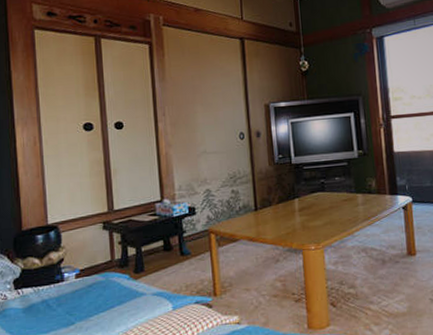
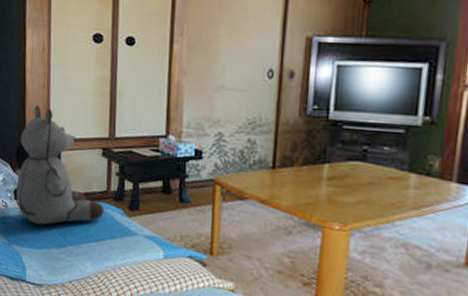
stuffed bear: none [16,194,110,309] -> present [16,105,104,225]

